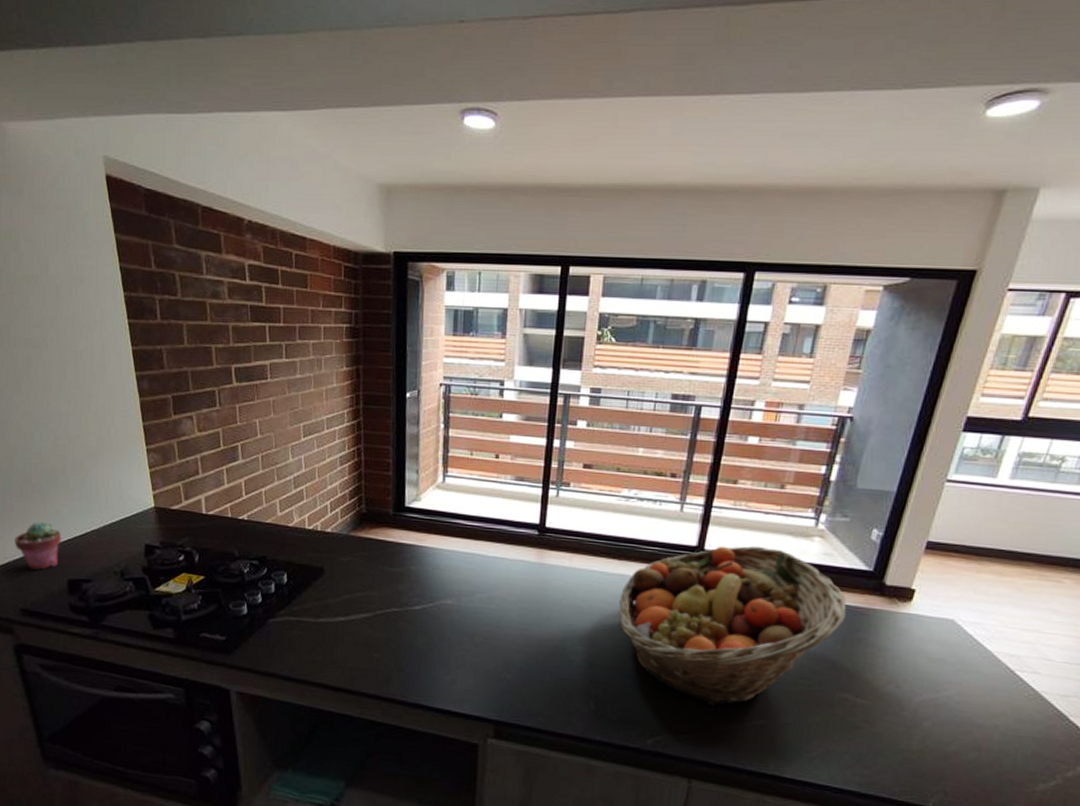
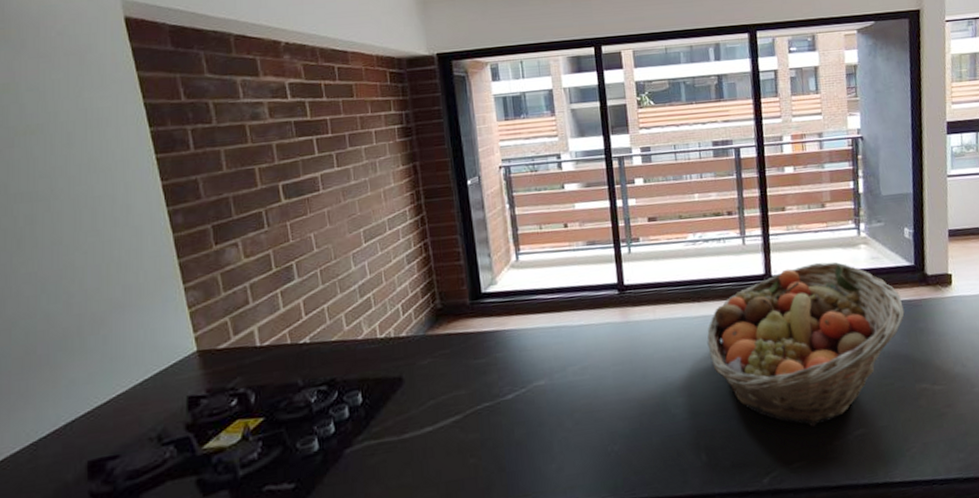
potted succulent: present [15,522,62,570] -> none [13,398,78,460]

